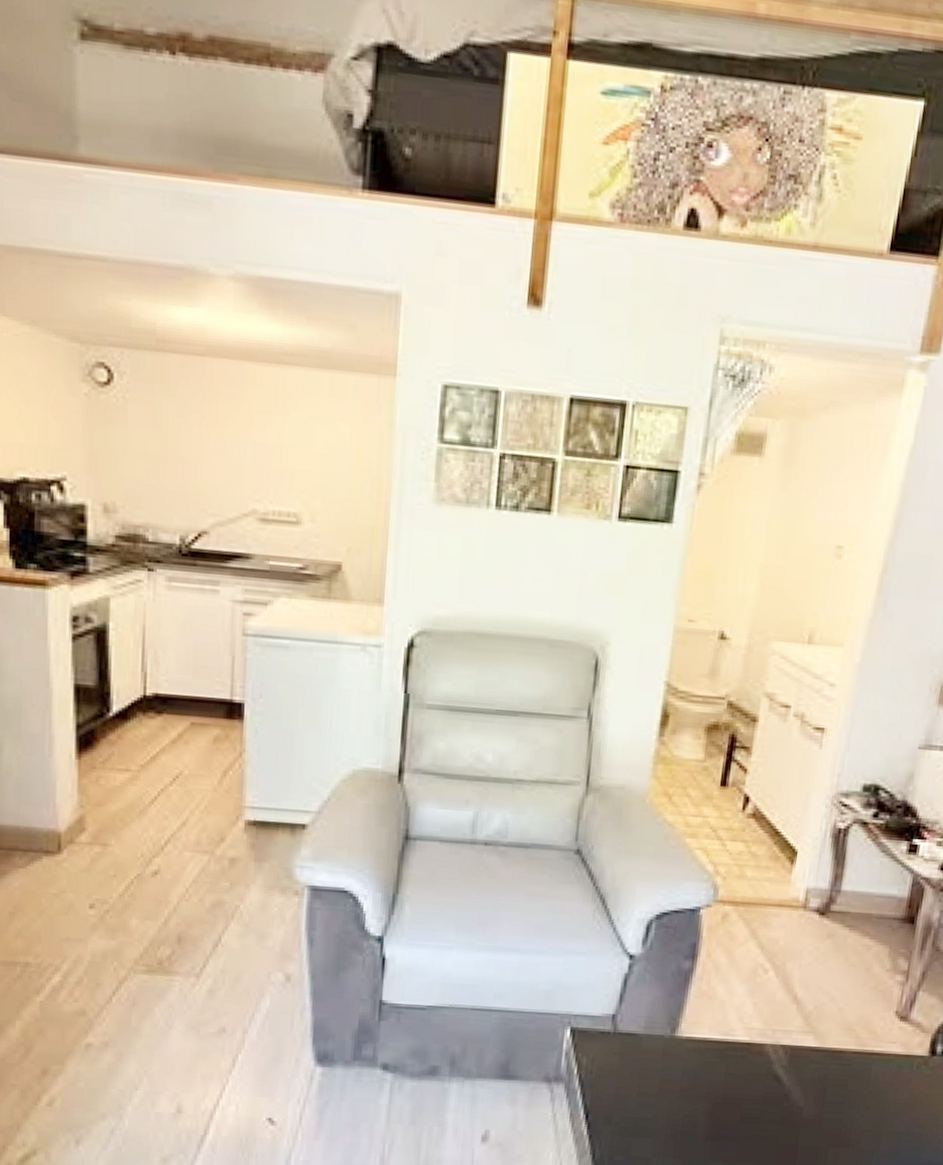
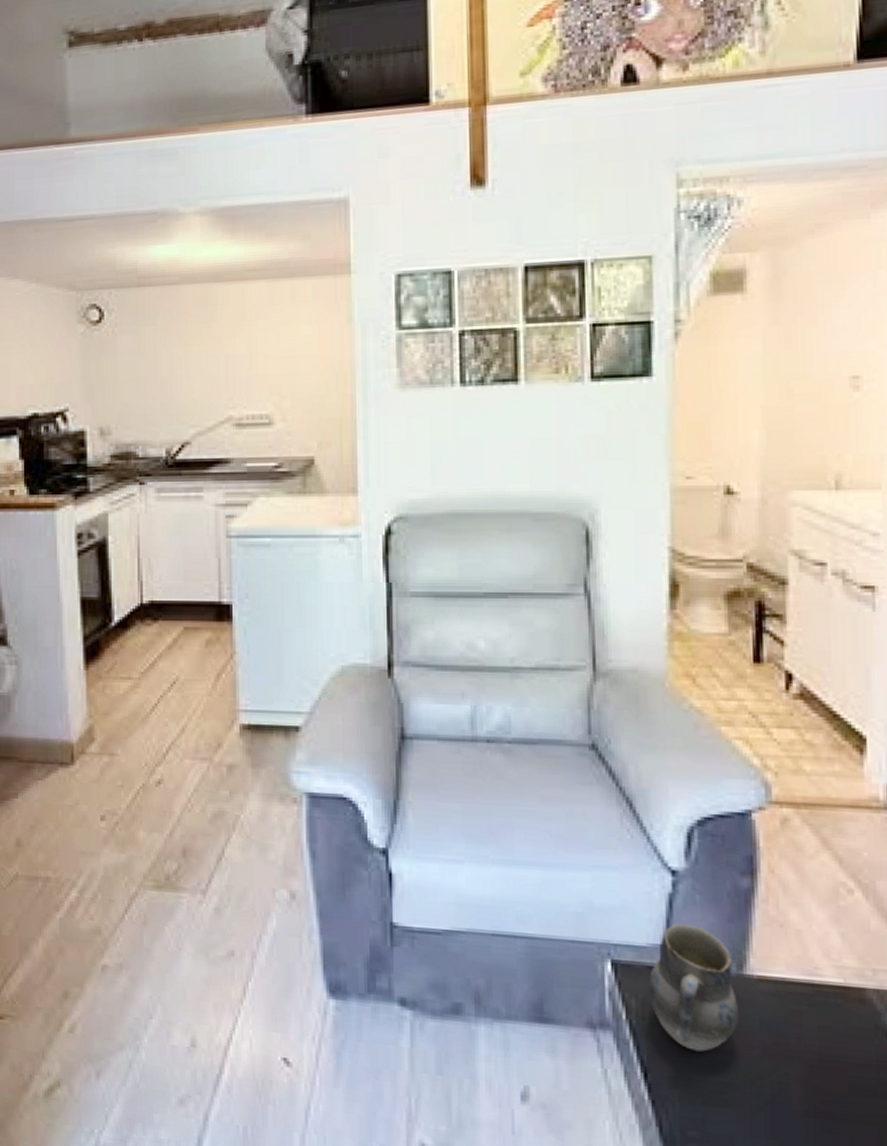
cup: none [598,997,668,1096] -> present [648,923,740,1052]

